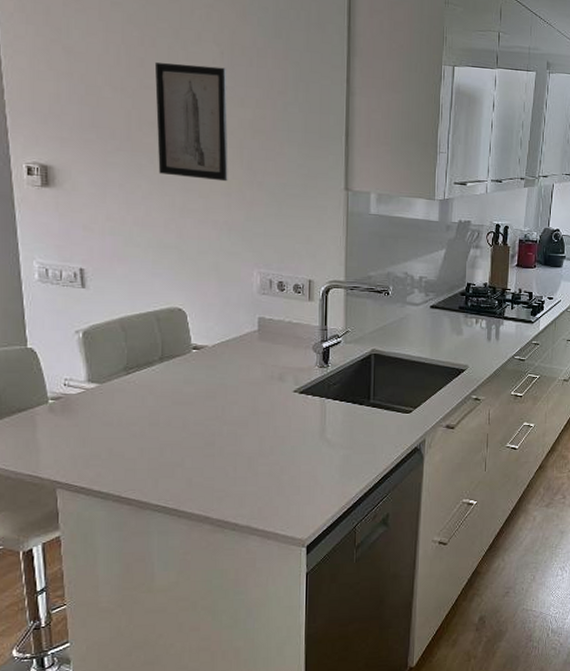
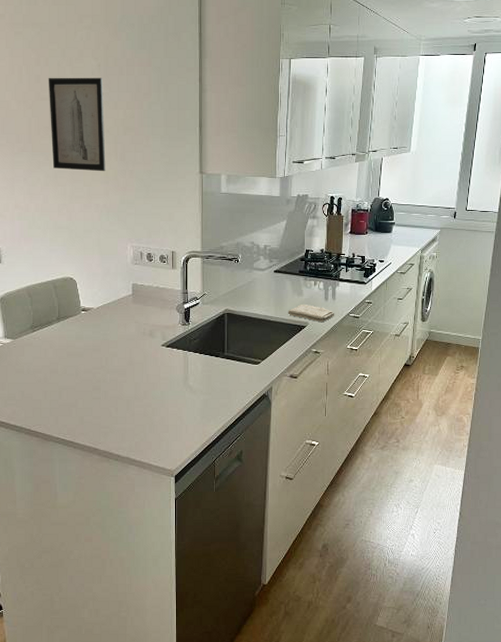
washcloth: none [445,344,498,366] -> present [287,304,335,323]

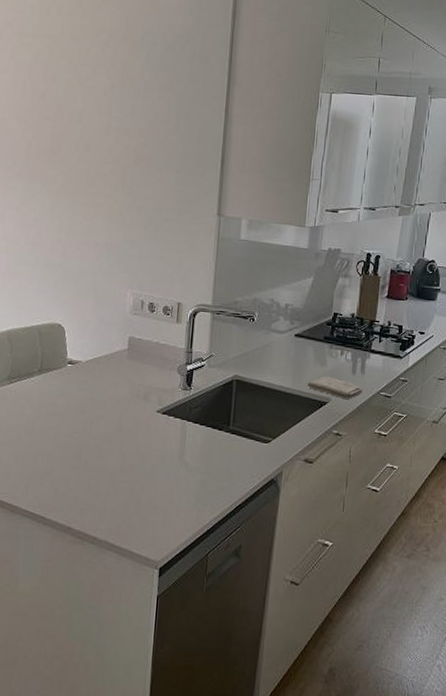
wall art: present [48,77,106,172] -> none [50,96,116,206]

